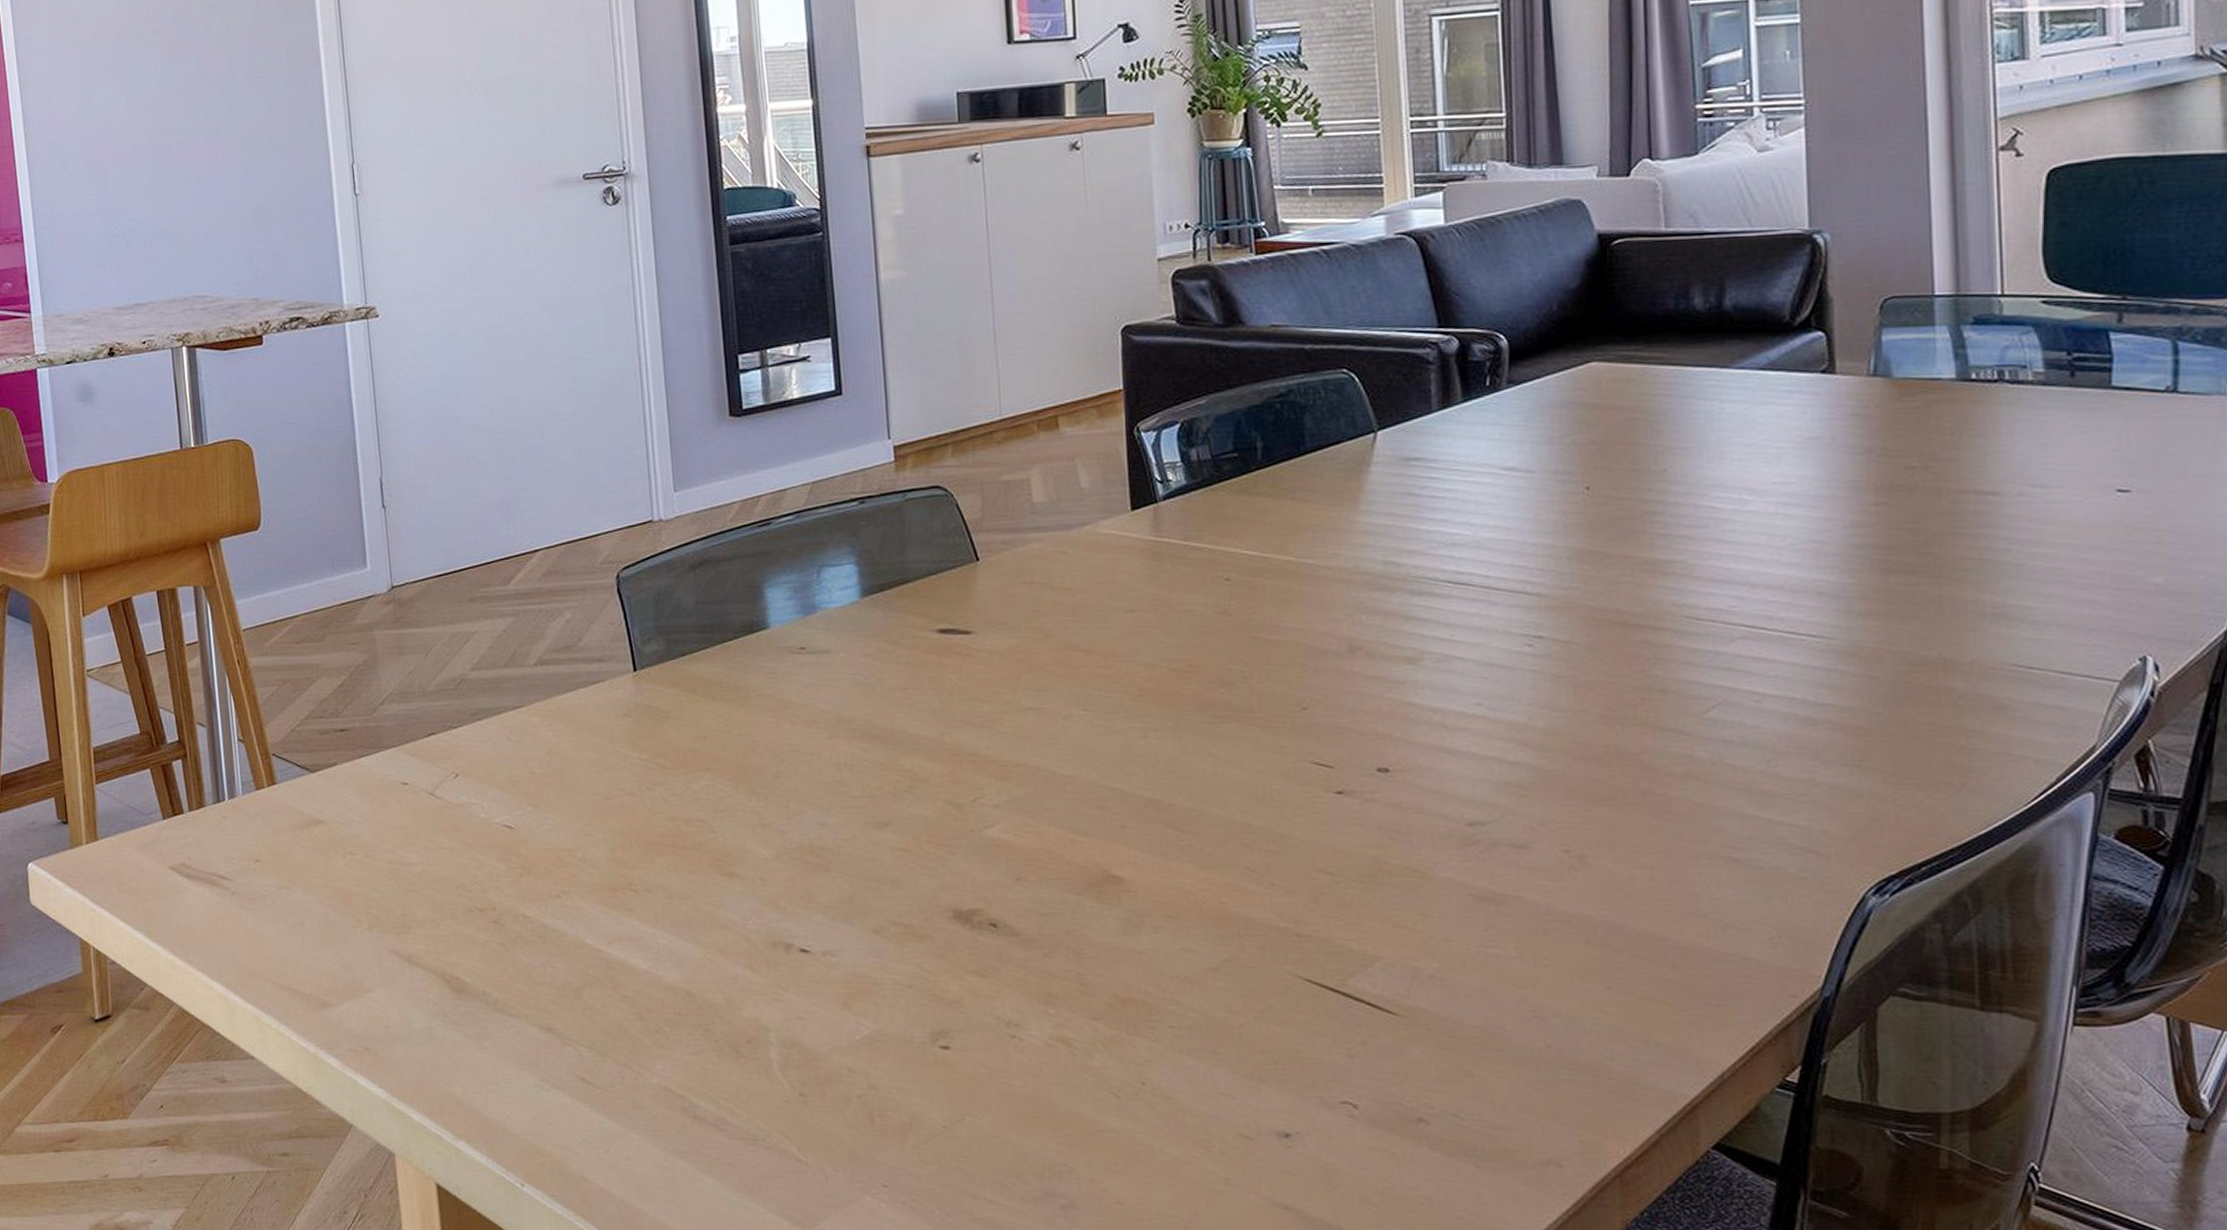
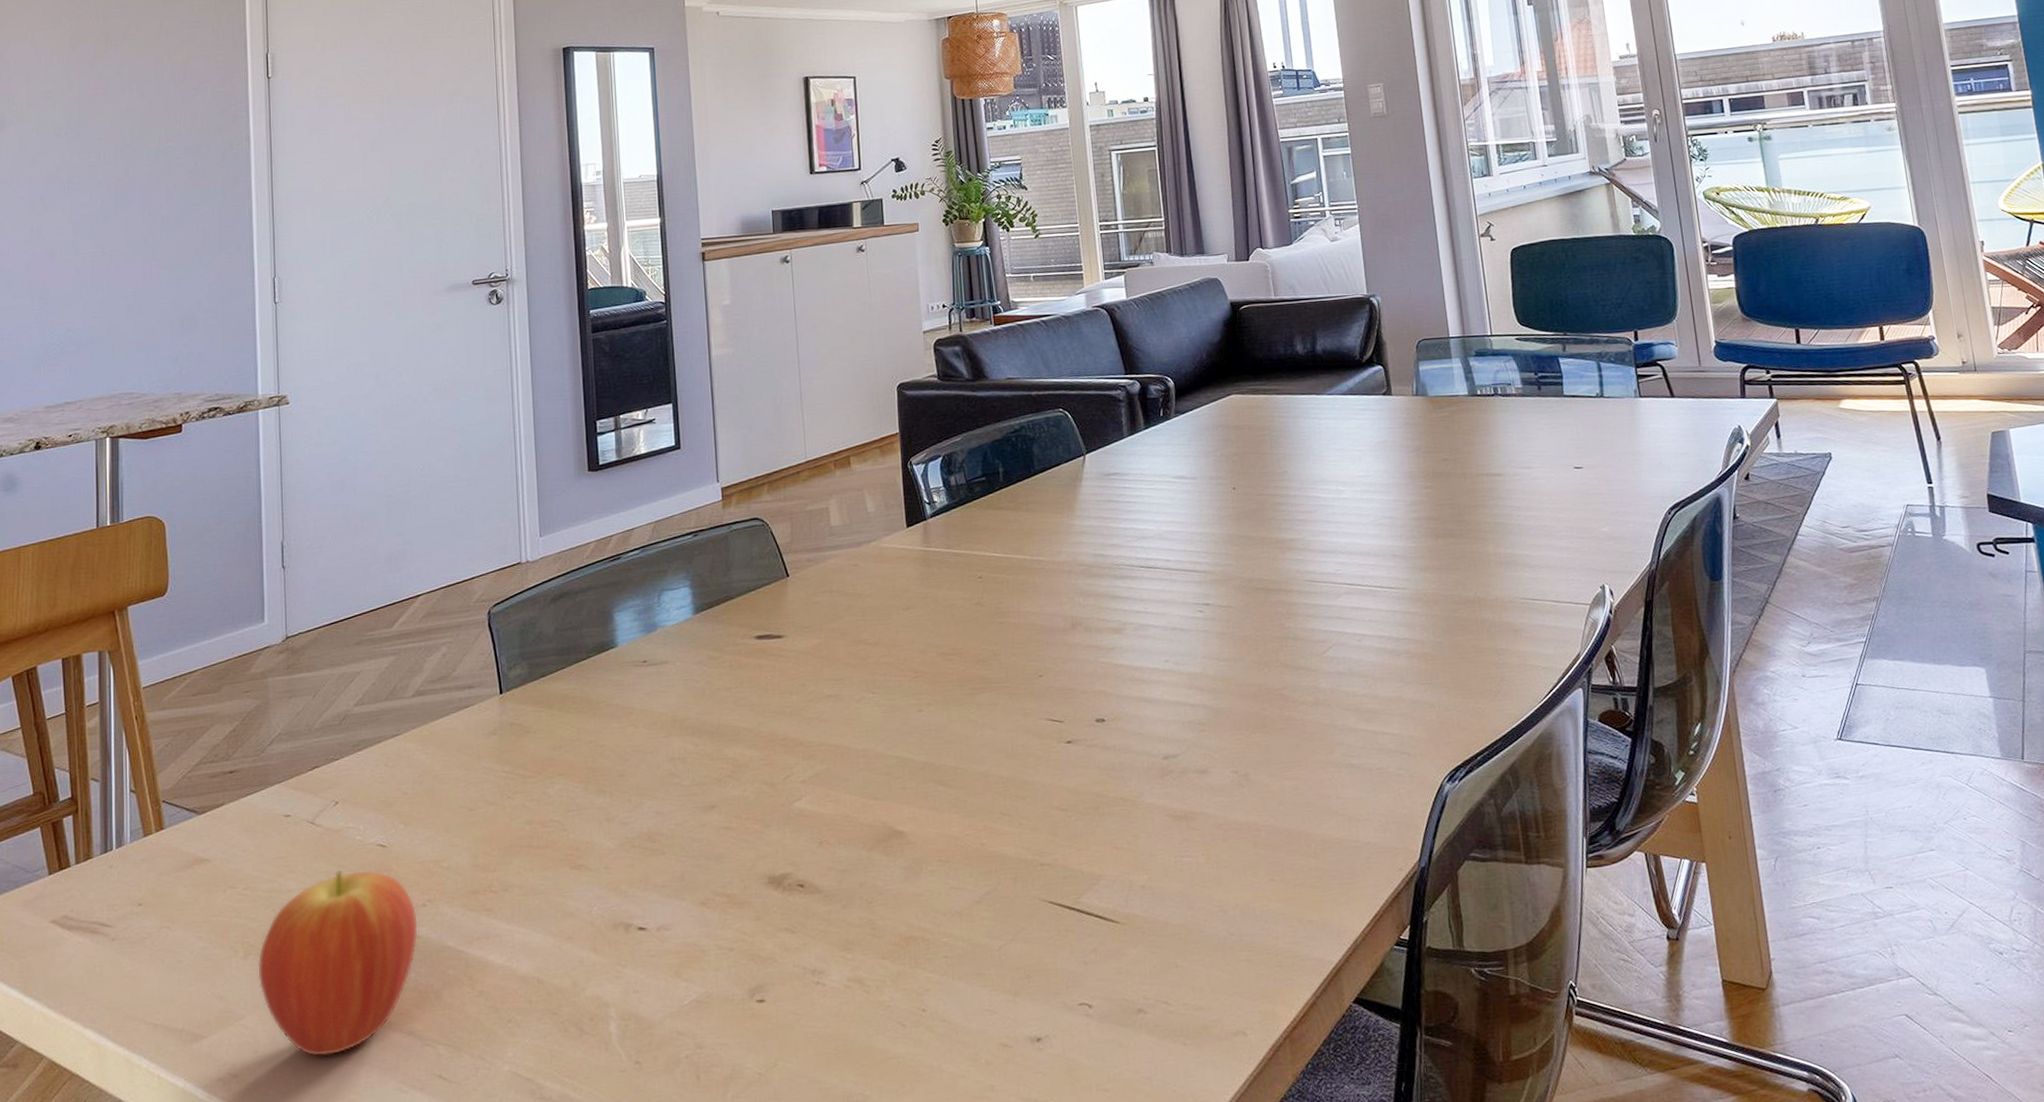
fruit: none [383,849,553,1042] -> present [257,870,419,1057]

